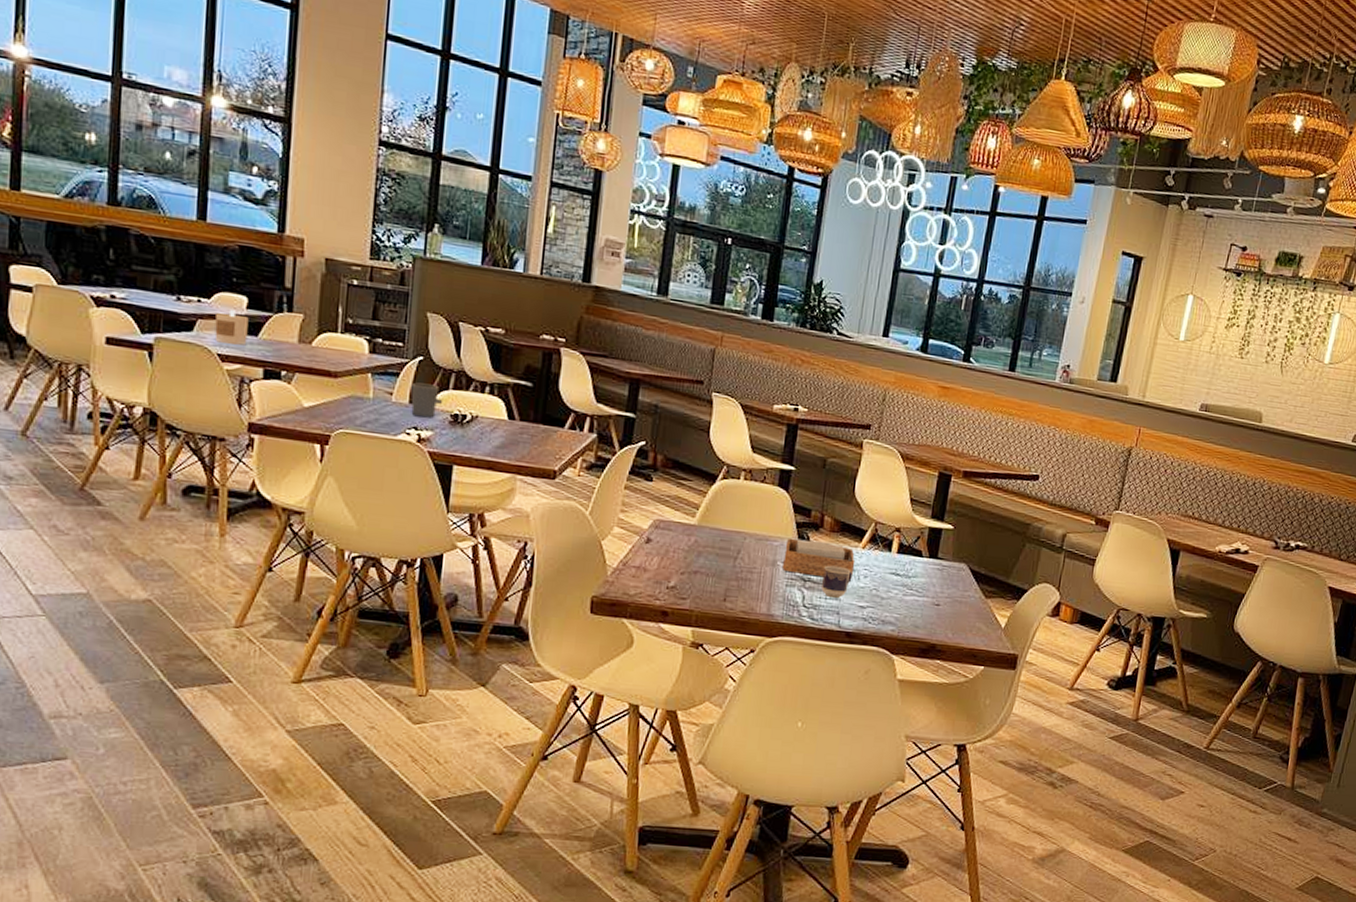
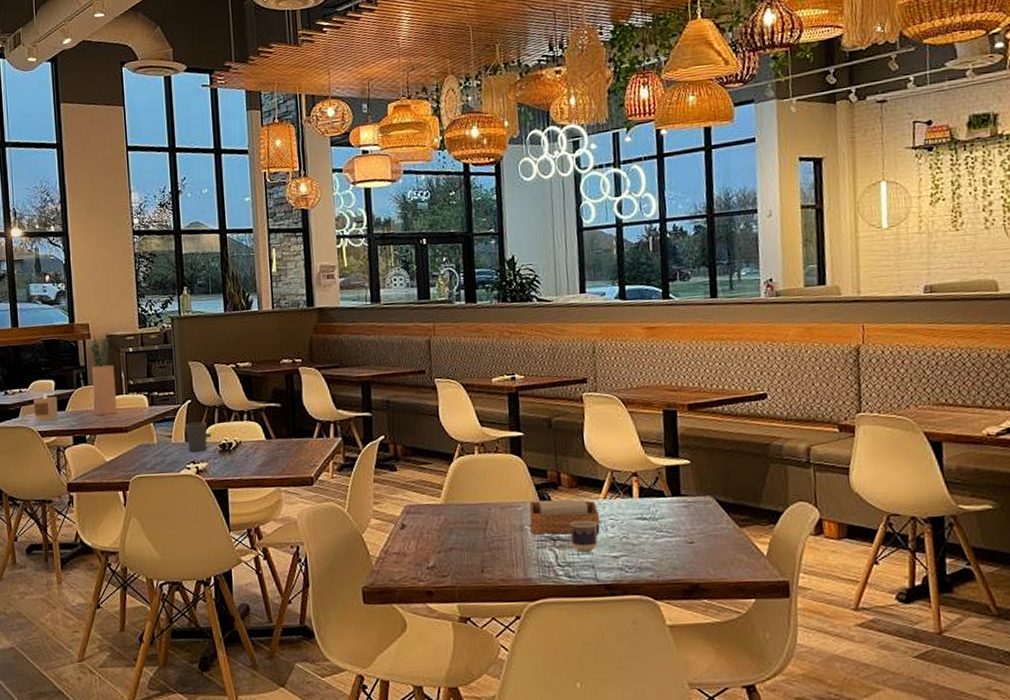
vase: none [297,253,331,354] -> present [91,331,117,416]

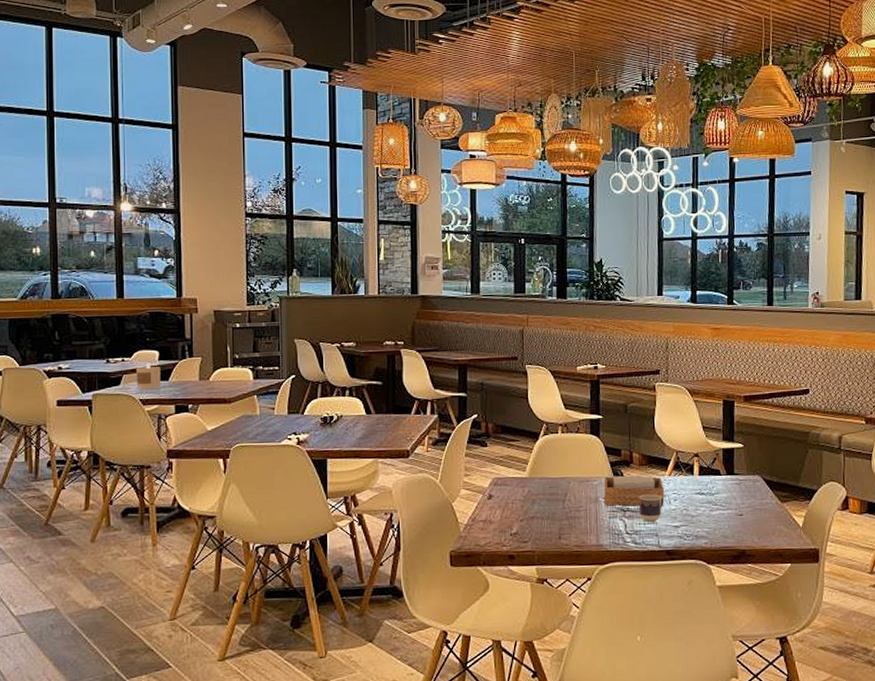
vase: present [91,331,117,416] -> none [197,307,222,387]
cup: present [185,421,212,453] -> none [288,396,314,425]

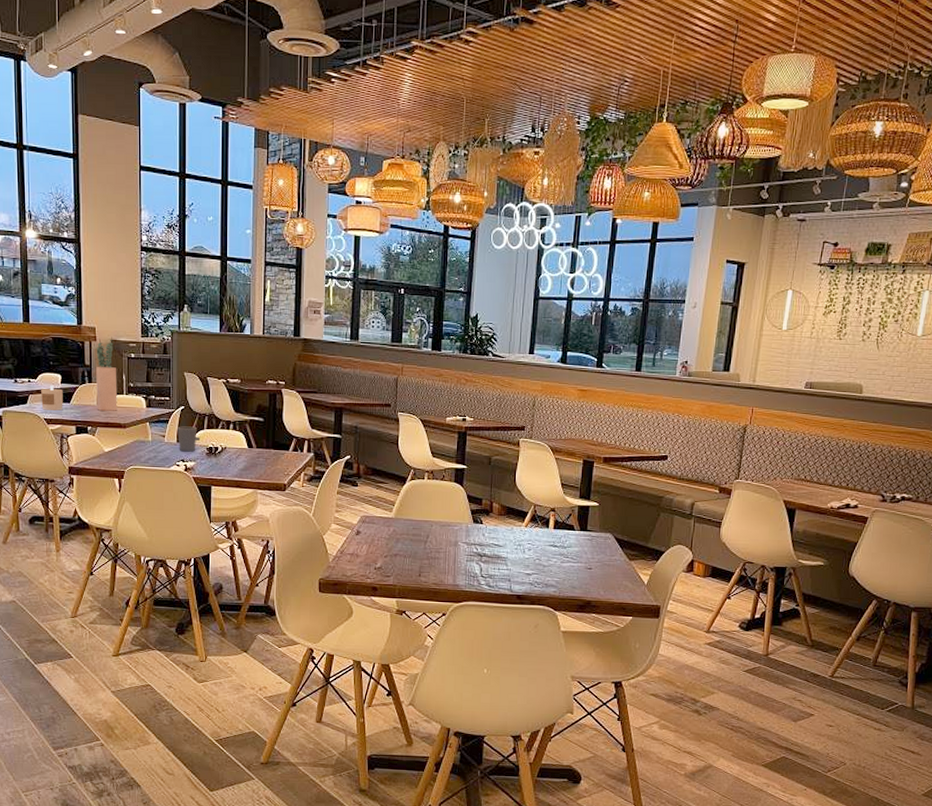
vase: none [197,307,222,387] -> present [96,336,117,412]
cup: none [288,396,314,425] -> present [178,426,201,453]
napkin holder: present [604,475,665,506] -> none [463,523,520,552]
cup: present [638,494,664,522] -> none [494,542,519,568]

